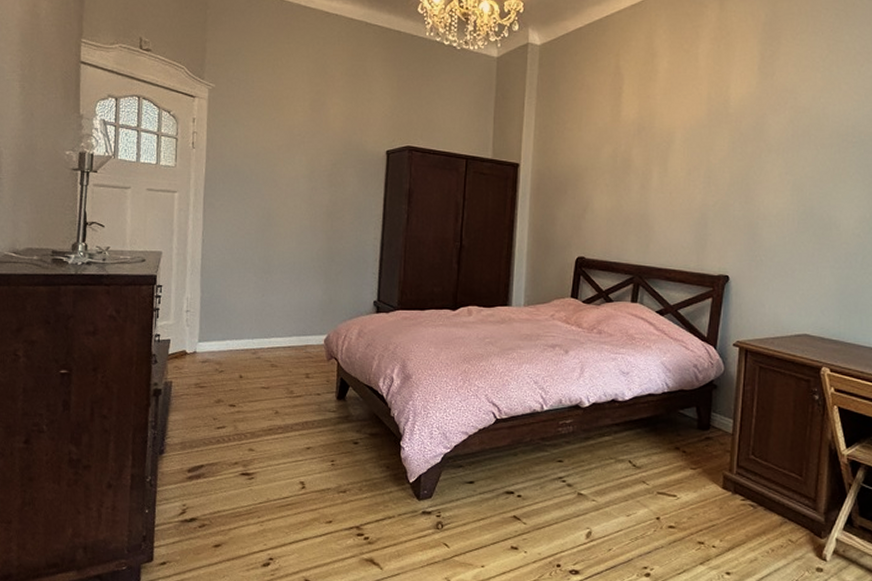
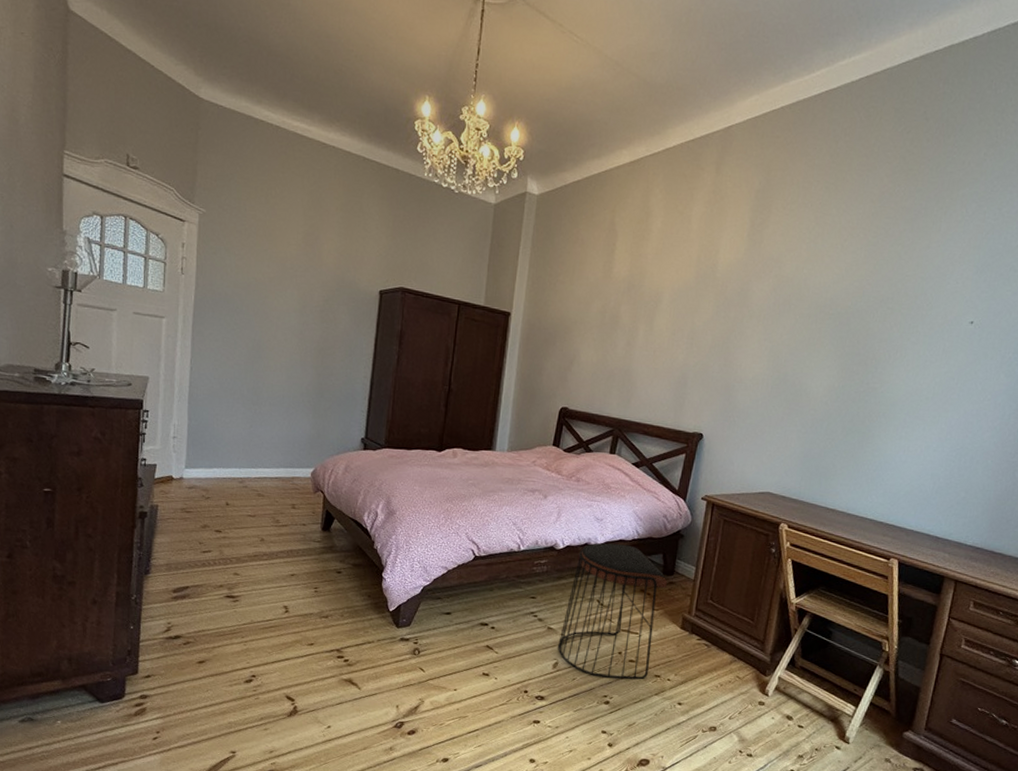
stool: none [590,398,704,548] -> present [558,543,668,680]

